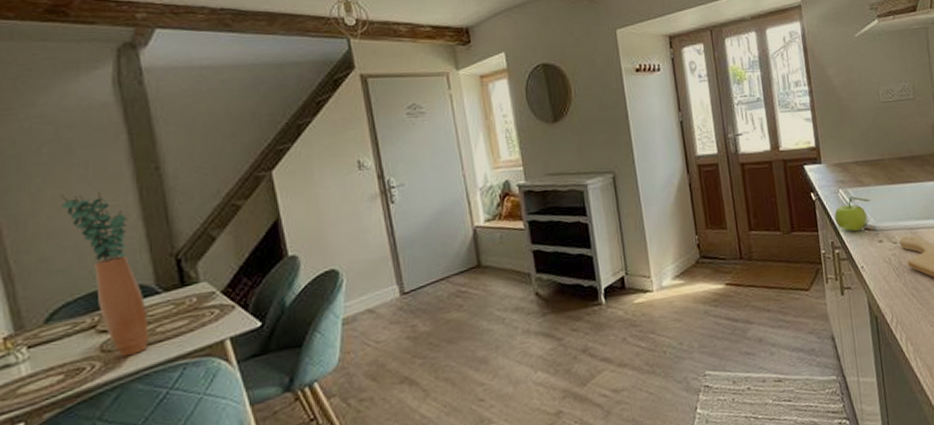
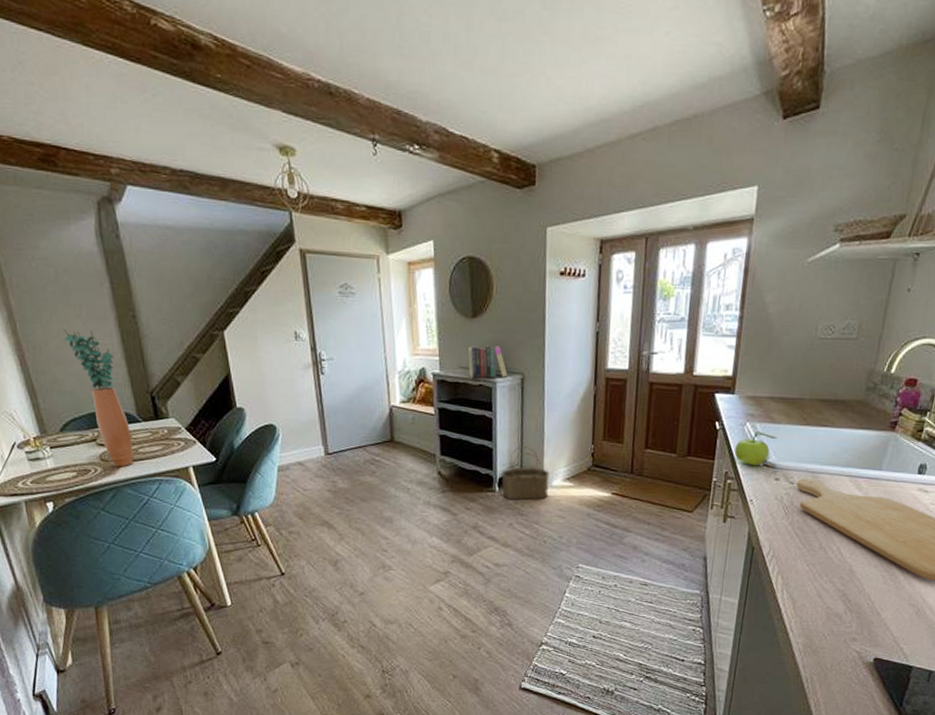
books: none [553,147,598,185] -> present [468,345,508,379]
wicker basket: none [606,248,660,311] -> present [501,446,550,501]

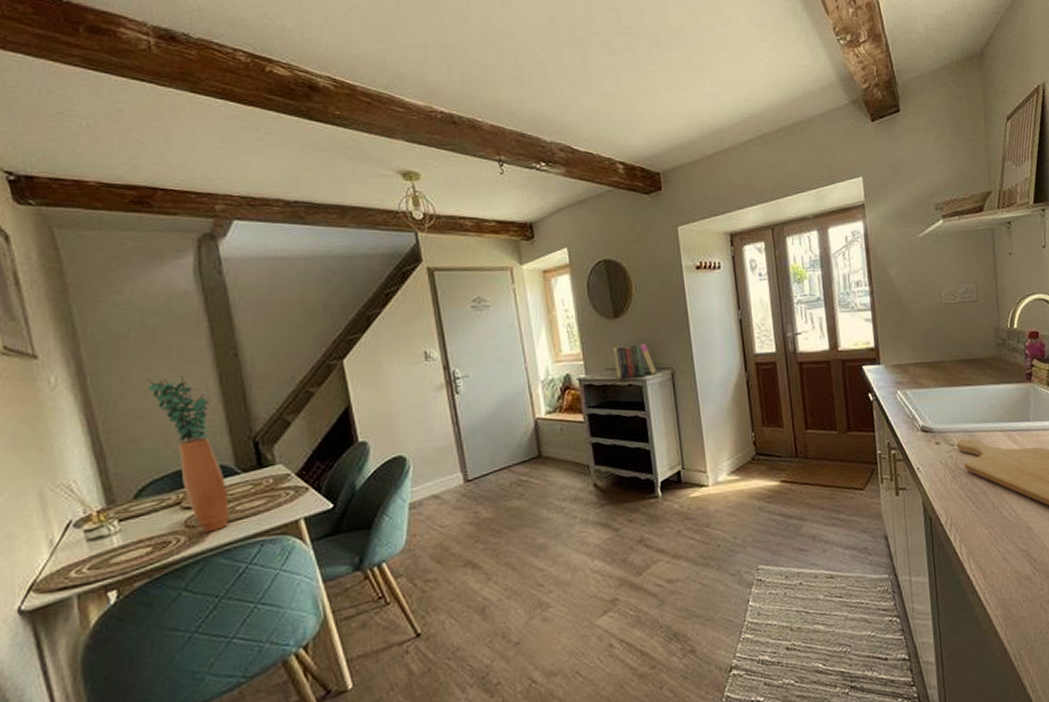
wicker basket: present [501,446,550,501] -> none [663,443,715,505]
fruit: present [735,431,777,466] -> none [892,398,929,433]

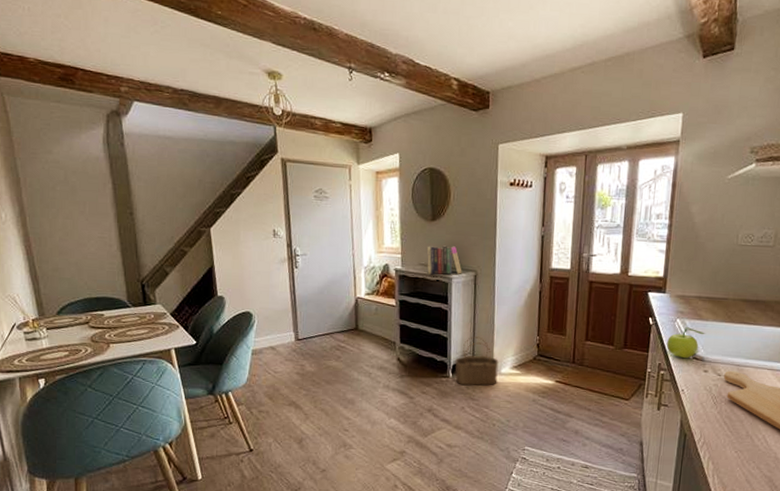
vase: present [146,375,230,533] -> none [67,223,122,348]
wicker basket: none [663,443,715,505] -> present [454,336,499,387]
fruit: none [892,398,929,433] -> present [667,327,705,359]

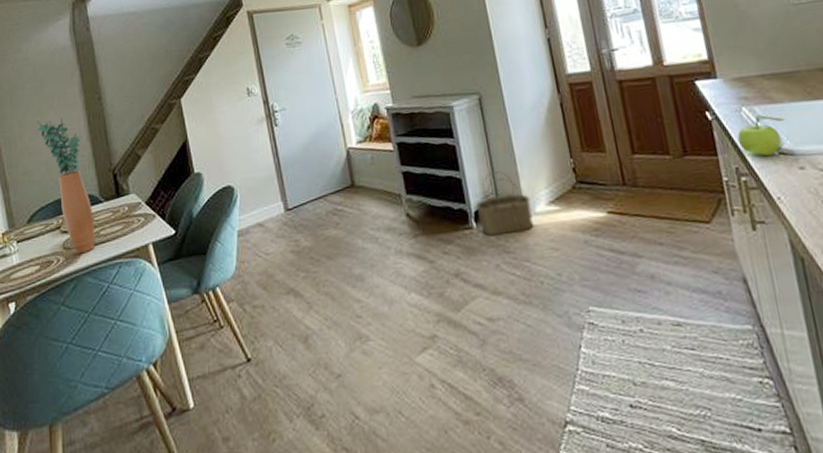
vase: none [67,223,122,348] -> present [37,118,96,254]
books: present [427,245,462,275] -> none [419,69,464,107]

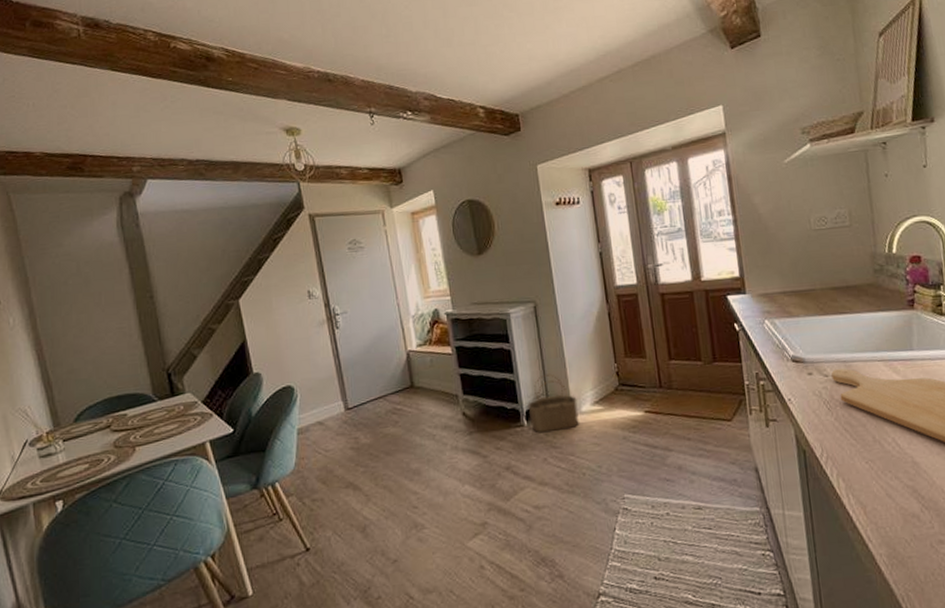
vase: present [37,118,96,254] -> none [82,316,149,452]
fruit: present [737,115,785,157] -> none [760,327,799,364]

